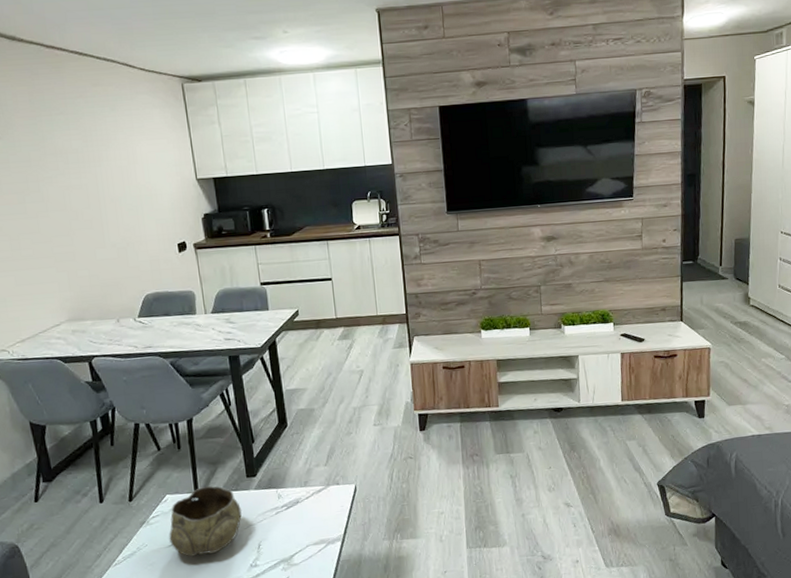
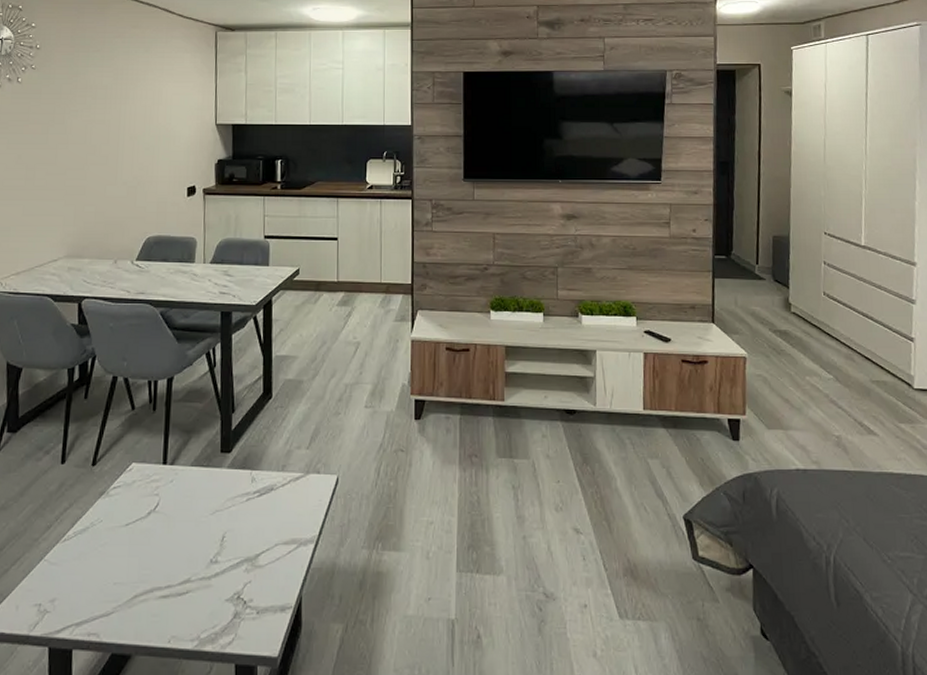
decorative bowl: present [169,486,242,557] -> none [127,458,210,541]

